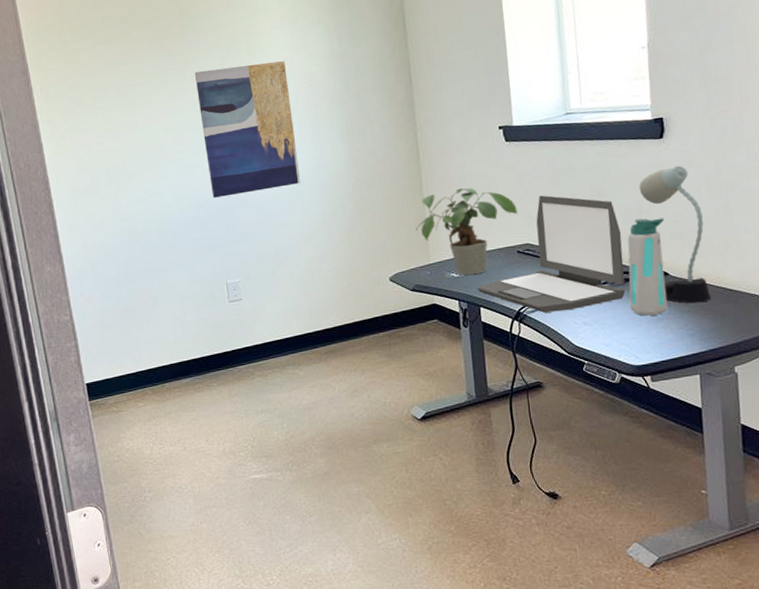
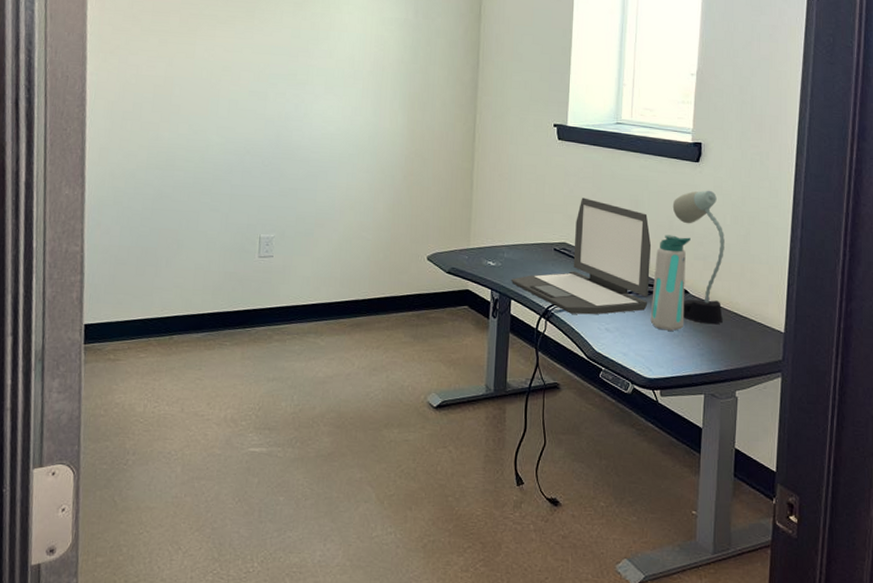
wall art: present [194,61,301,198] -> none [261,13,359,147]
potted plant: present [415,188,518,275] -> none [460,177,560,266]

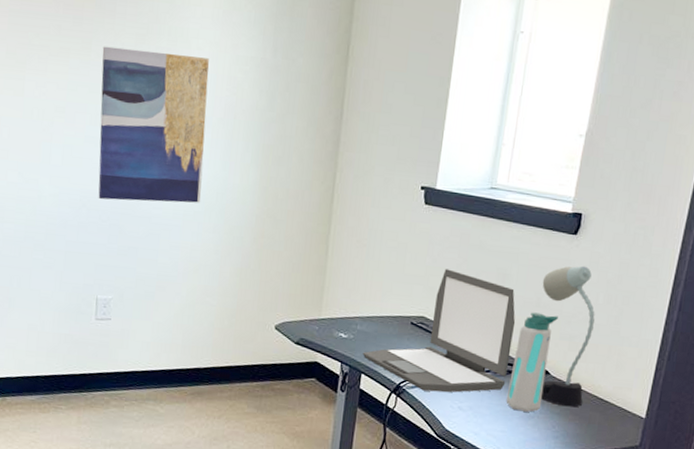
wall art: none [261,13,359,147] -> present [98,46,209,203]

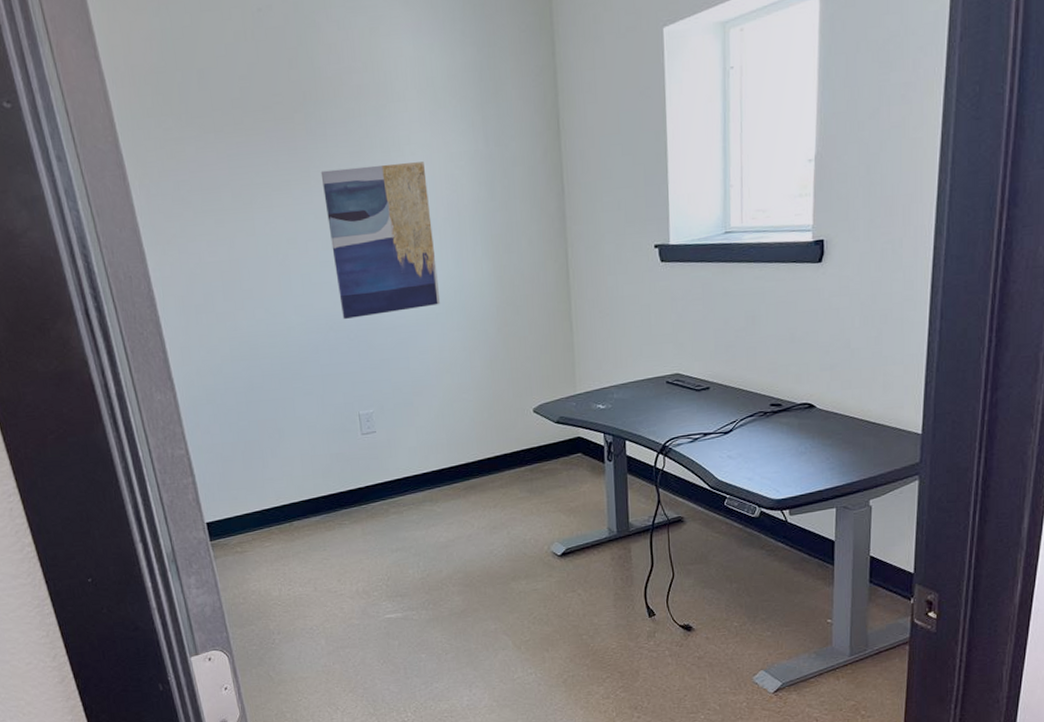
laptop: present [362,269,516,393] -> none [623,322,772,446]
water bottle: present [506,312,558,412] -> none [774,348,815,449]
desk lamp: present [540,266,595,407] -> none [793,292,853,437]

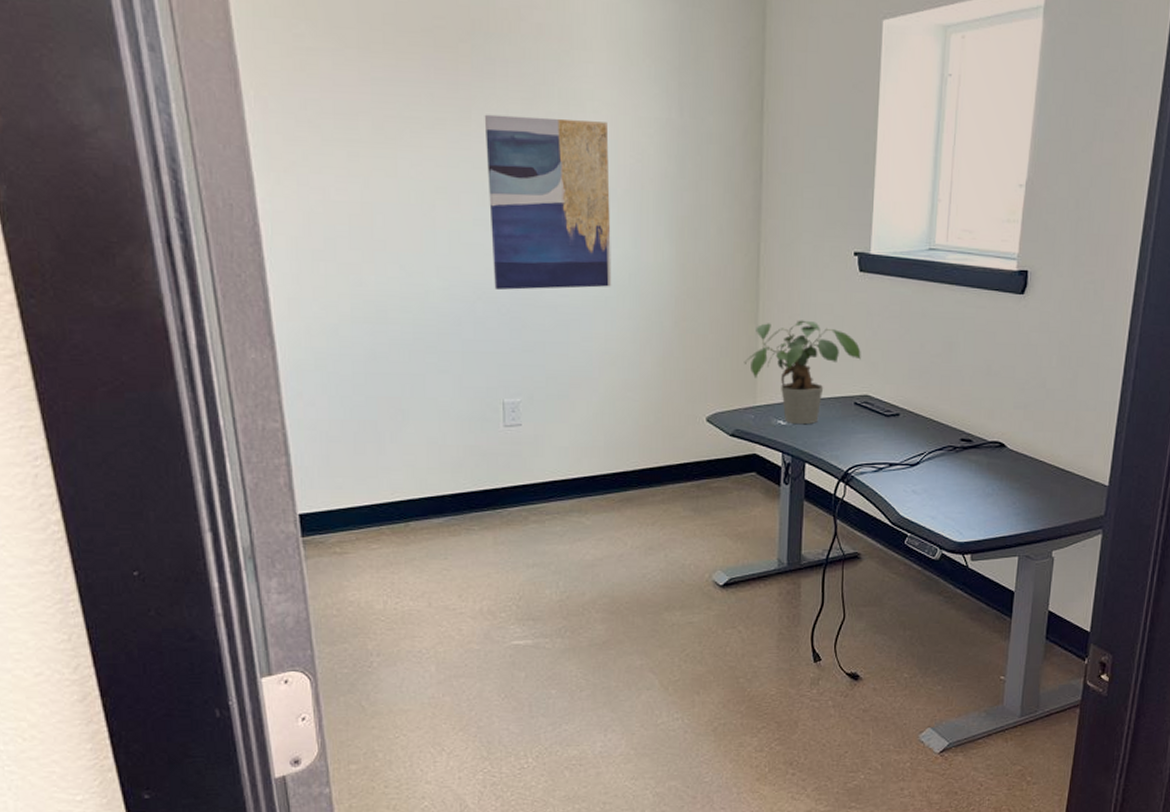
potted plant: none [562,312,669,407] -> present [744,320,861,425]

